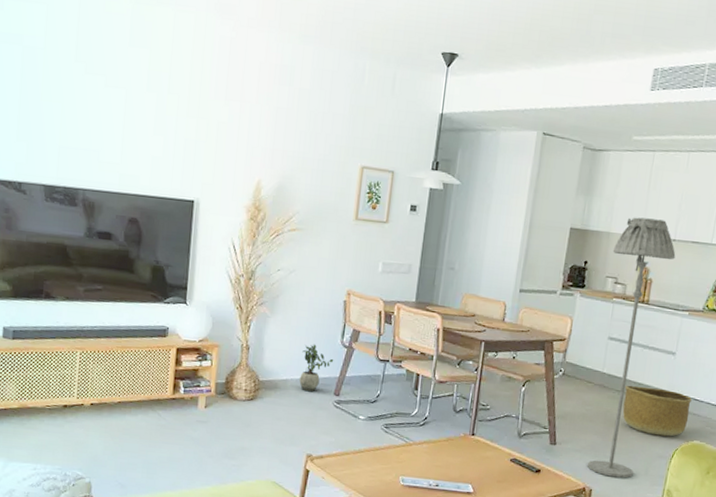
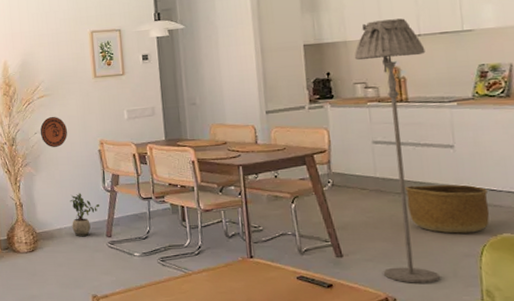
decorative plate: none [283,255,315,290] -> present [40,117,67,147]

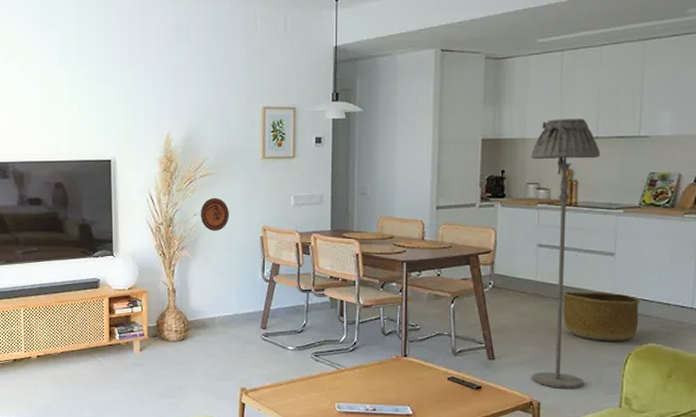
potted plant: present [70,193,100,237] -> none [226,281,257,328]

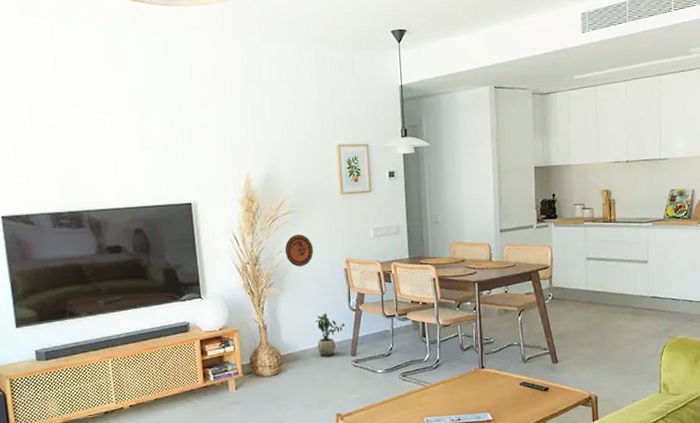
potted plant: none [226,281,257,328] -> present [315,313,346,357]
floor lamp: present [530,119,601,389] -> none [575,145,631,382]
basket: present [562,291,640,342] -> none [609,295,670,338]

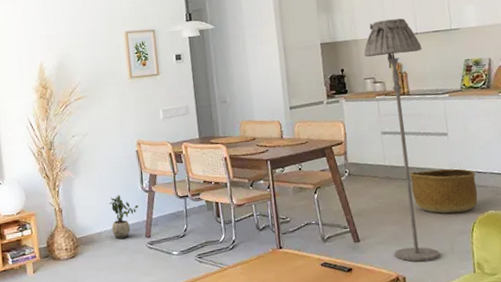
decorative plate: present [285,234,313,267] -> none [78,119,105,150]
floor lamp: none [575,145,631,382] -> present [364,18,440,262]
basket: none [609,295,670,338] -> present [409,168,478,214]

